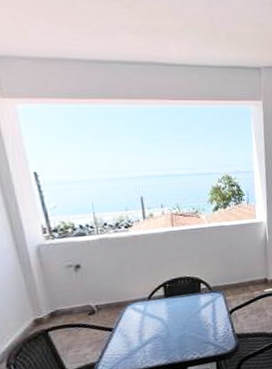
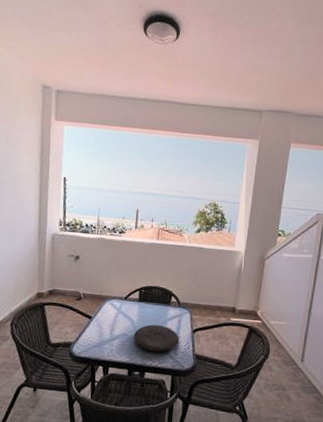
plate: none [166,315,217,345] -> present [133,324,179,352]

